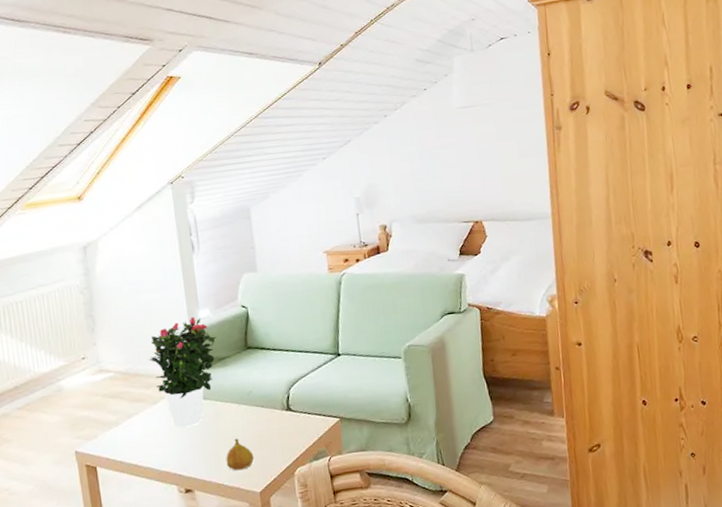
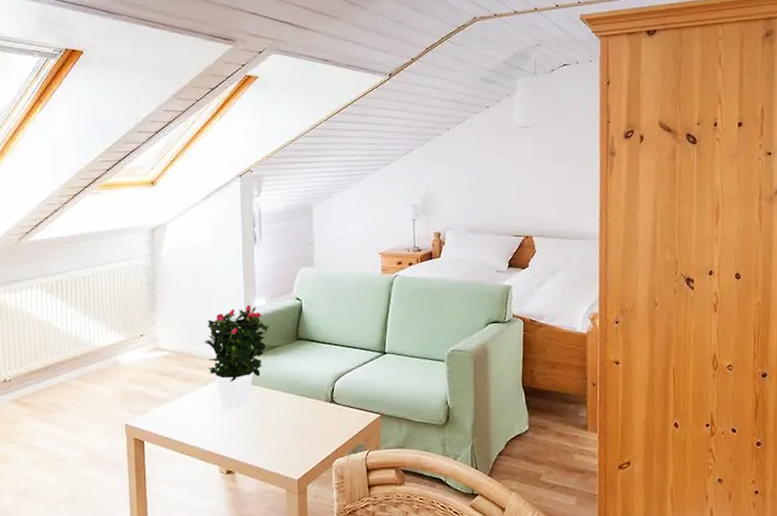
fruit: present [226,438,254,471] -> none [268,425,295,457]

